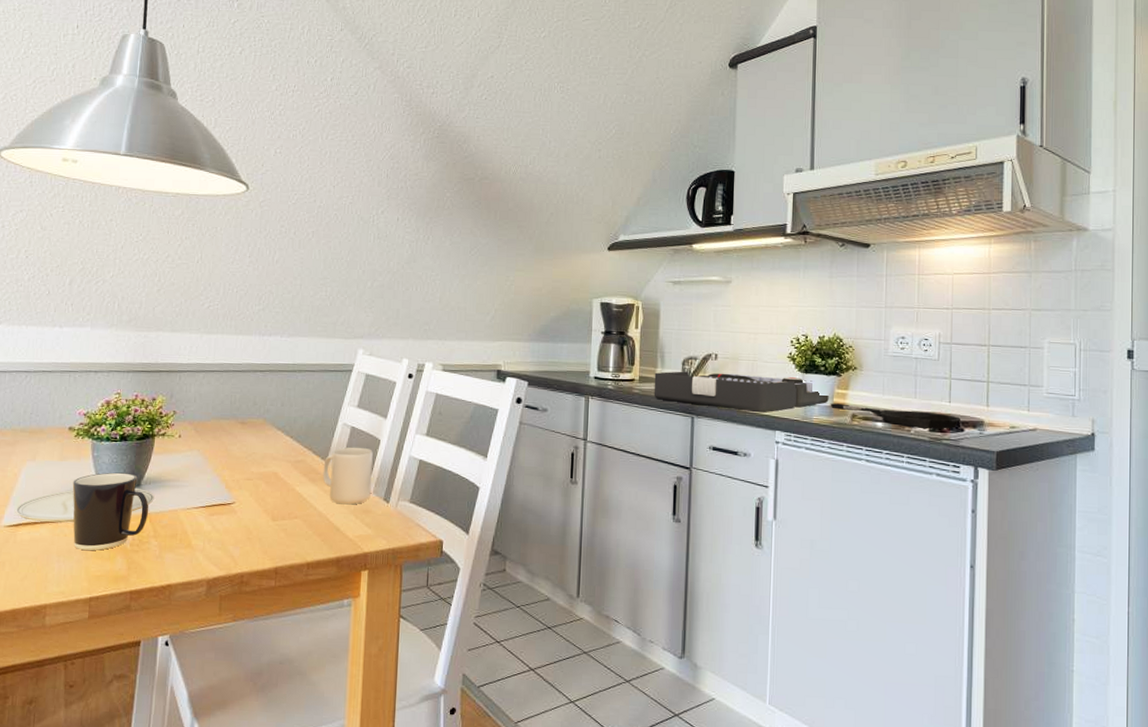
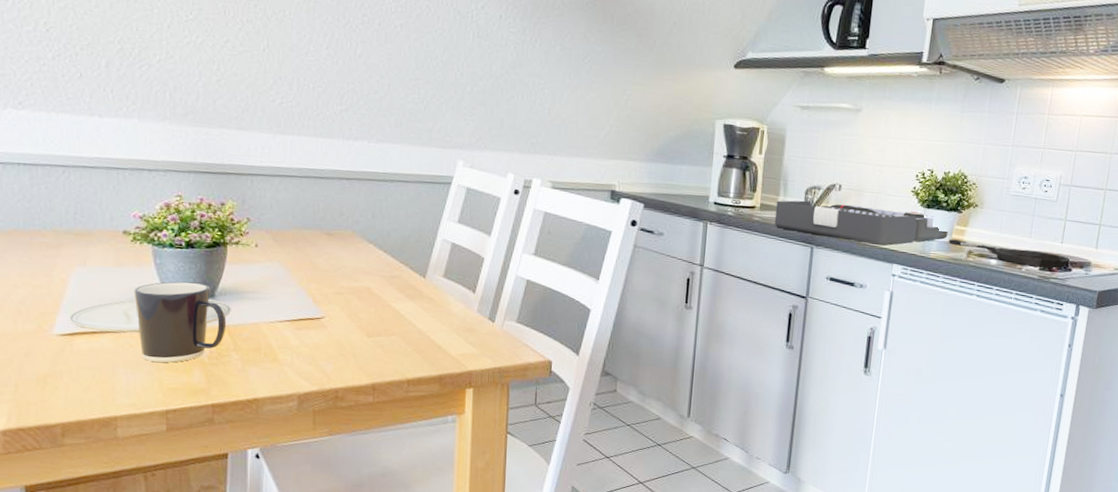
cup: present [323,447,373,505] -> none [421,264,476,323]

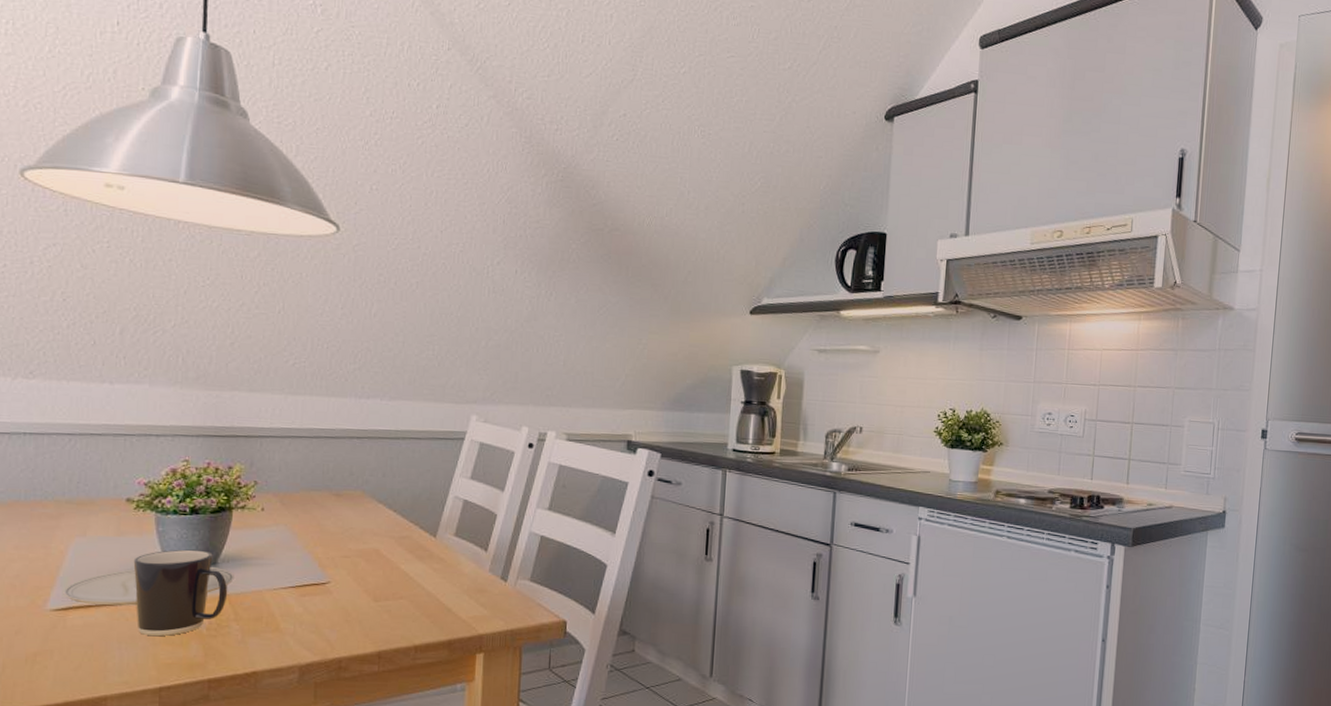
tool set: present [774,200,948,246] -> none [795,444,974,489]
frying pan: present [948,239,1070,269] -> none [974,479,1101,506]

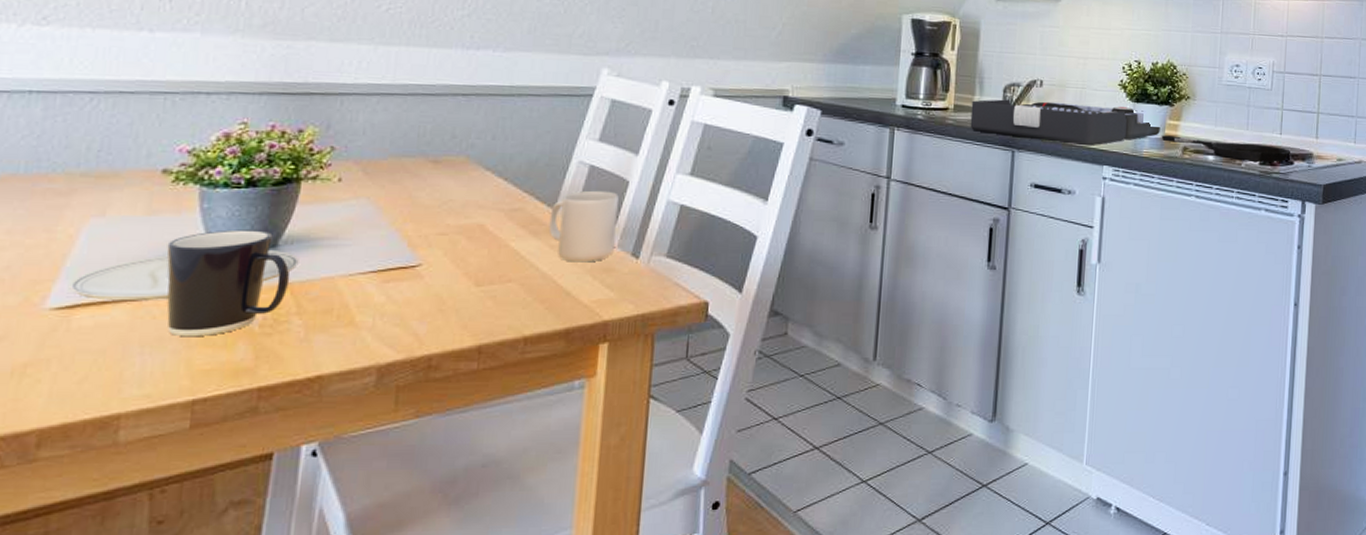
cup: none [431,522,489,584] -> present [548,190,619,263]
tool set: none [795,444,974,489] -> present [970,99,1160,146]
frying pan: none [974,479,1101,506] -> present [1161,135,1290,163]

